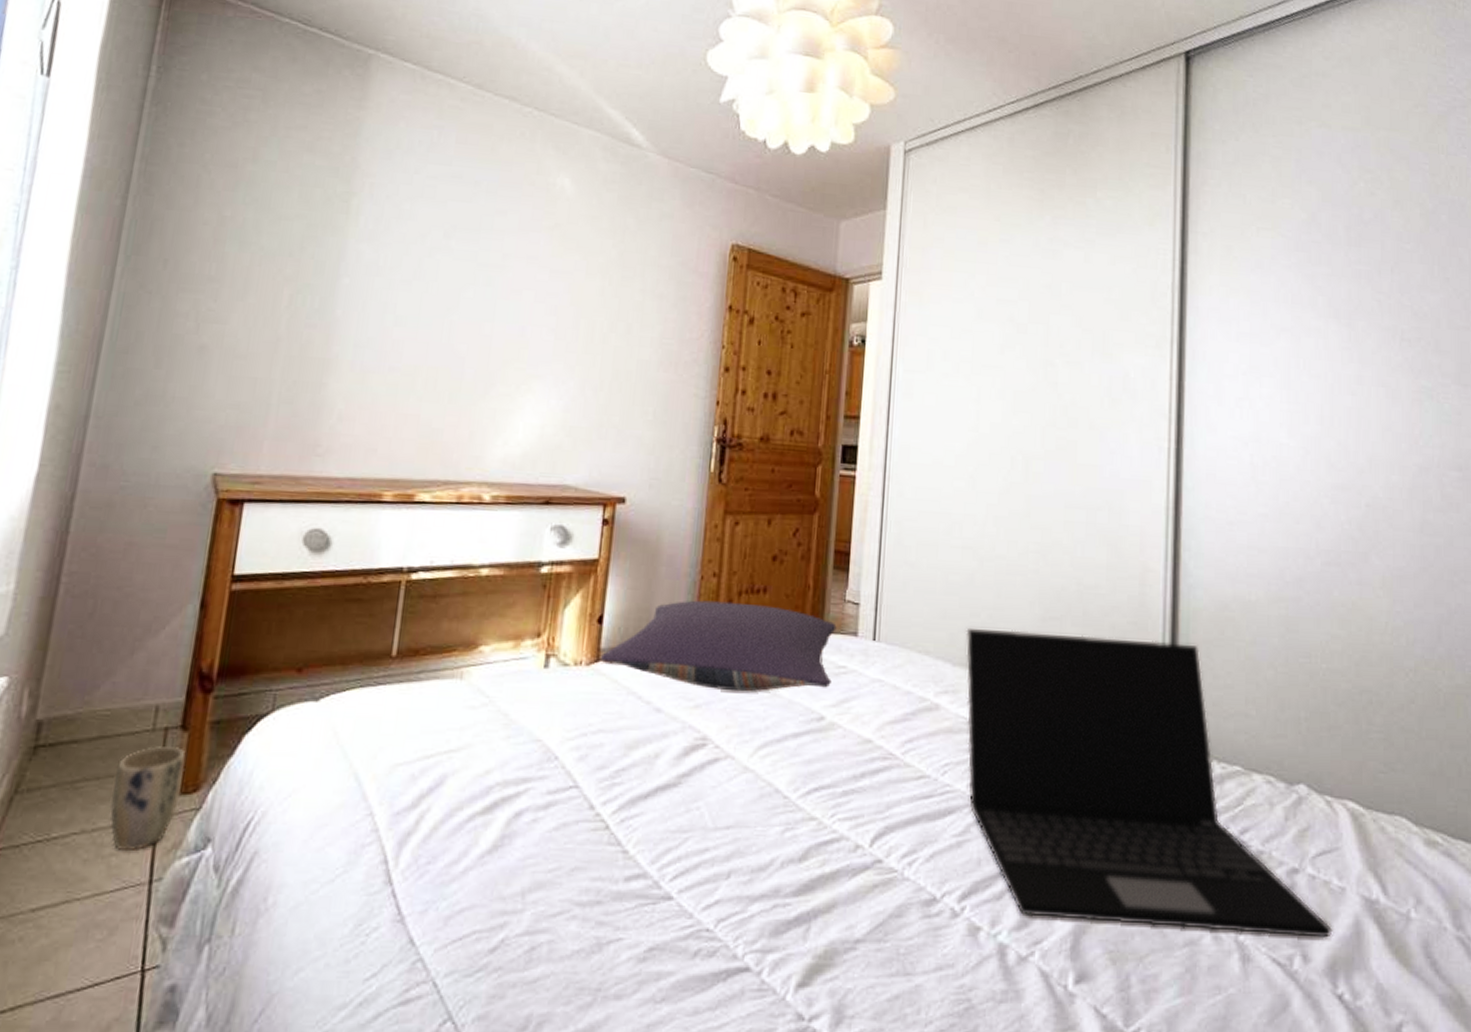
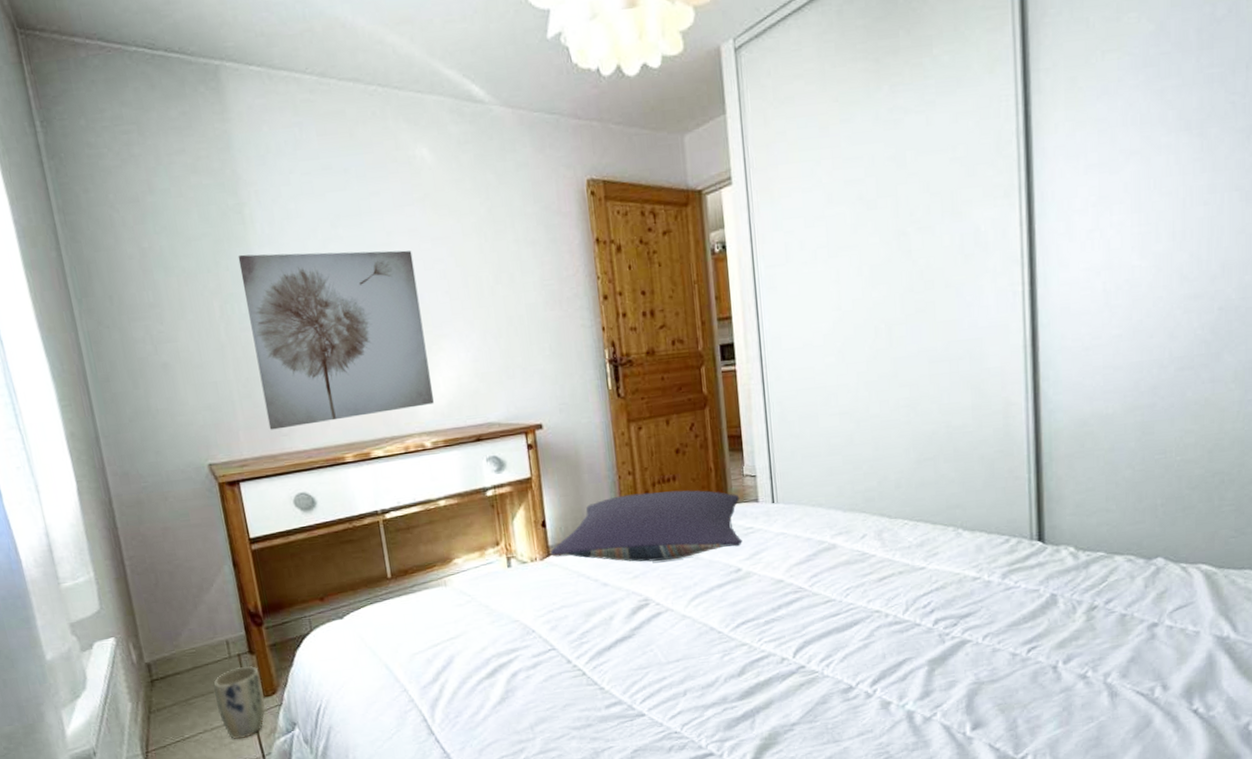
wall art: none [302,244,526,452] -> present [238,250,434,430]
laptop: present [966,627,1333,938] -> none [851,460,1189,689]

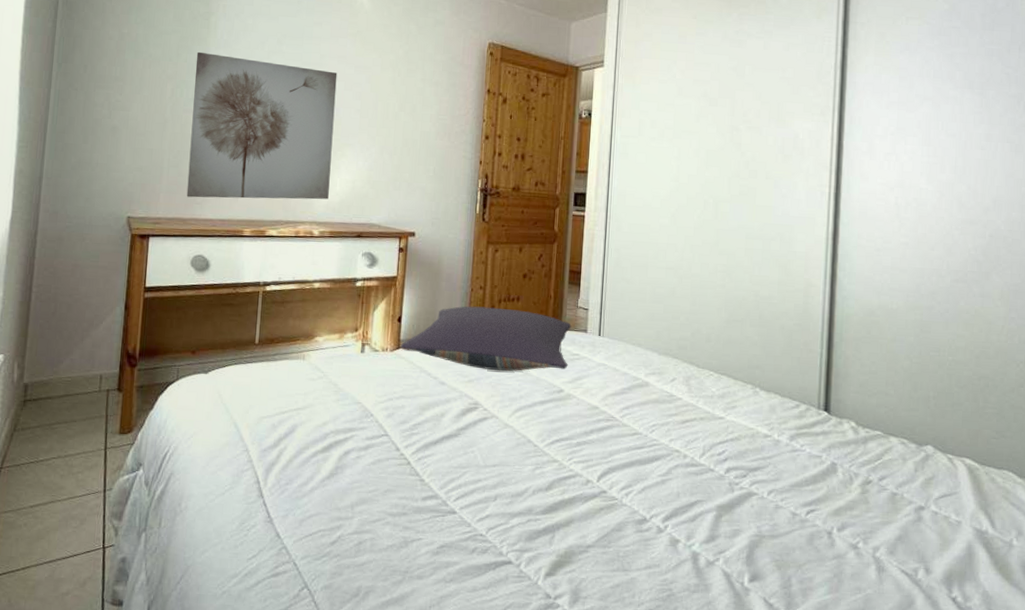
plant pot: present [213,666,266,739] -> none [75,402,122,470]

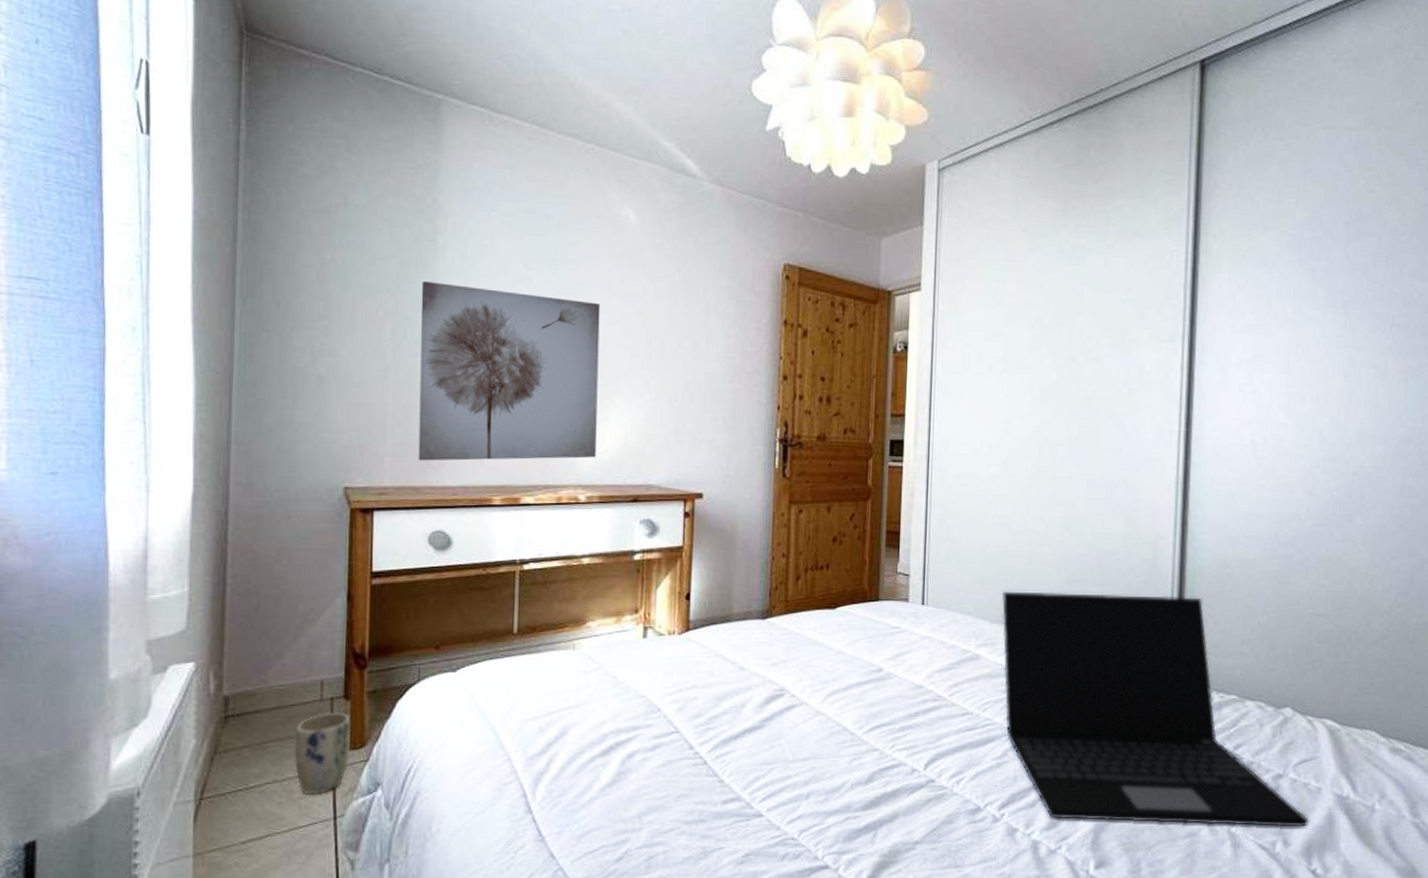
plant pot: none [75,402,122,470] -> present [293,713,352,794]
pillow: present [401,306,571,371] -> none [691,577,890,651]
laptop: none [669,327,950,557] -> present [1001,591,1310,827]

